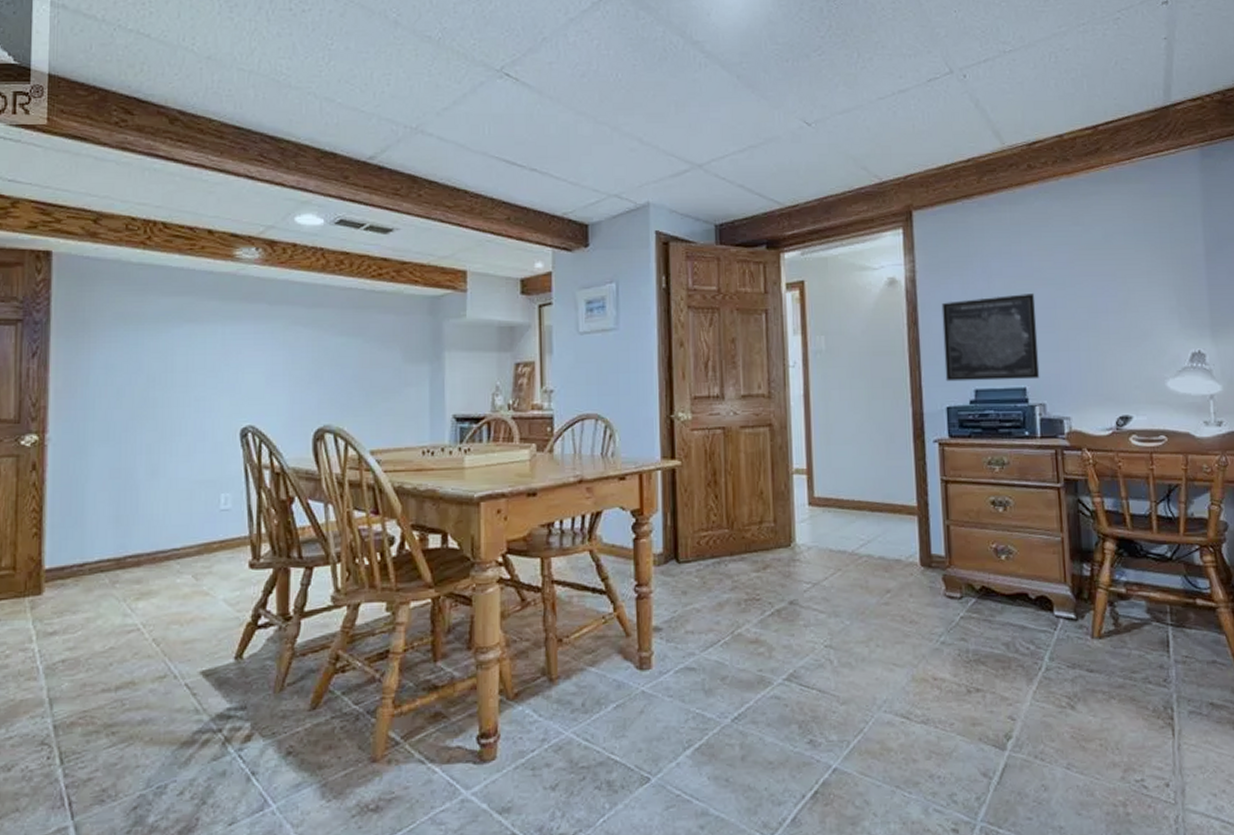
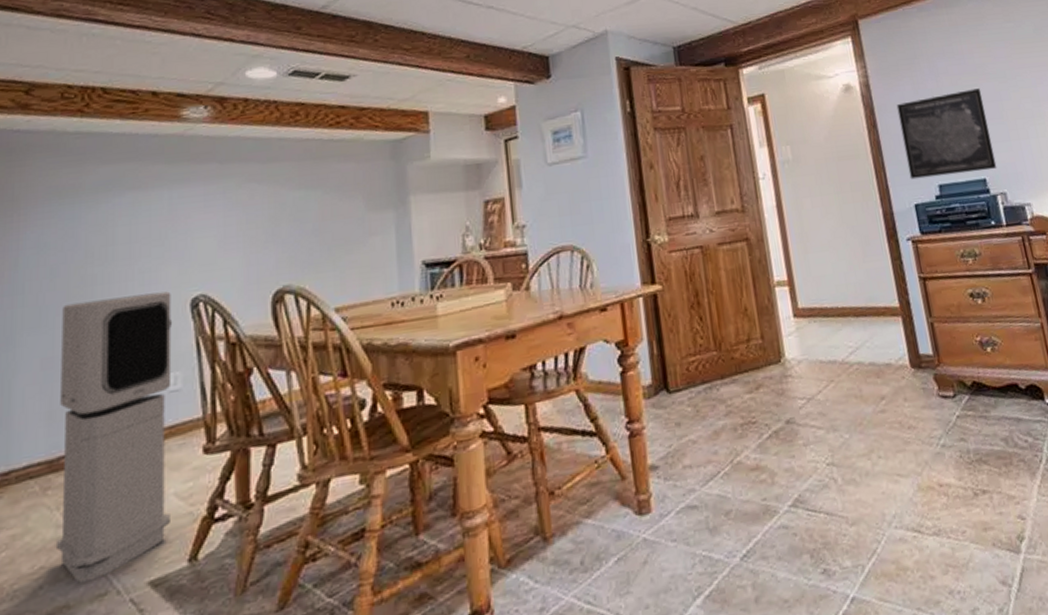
air purifier: none [122,420,225,665] -> present [55,291,173,583]

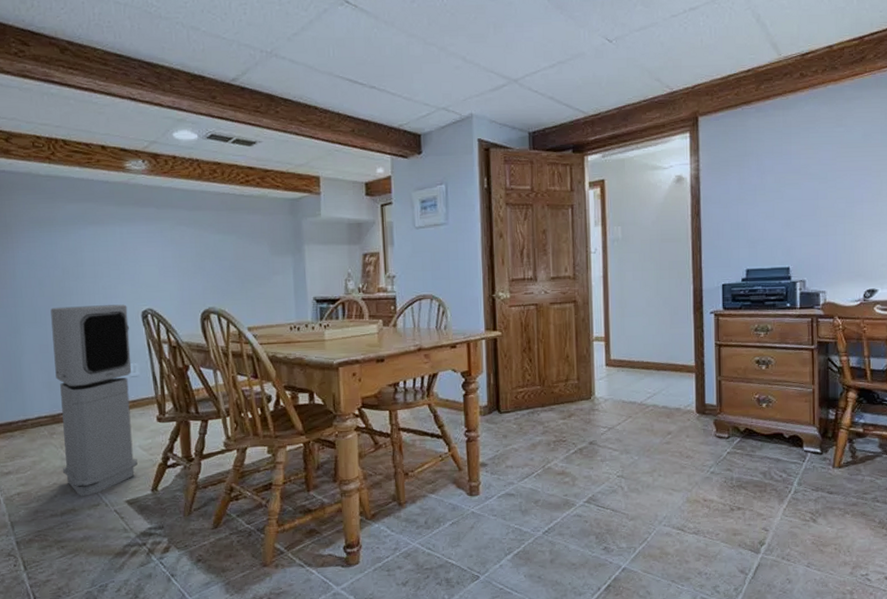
wall art: present [896,88,997,180] -> none [721,187,802,263]

